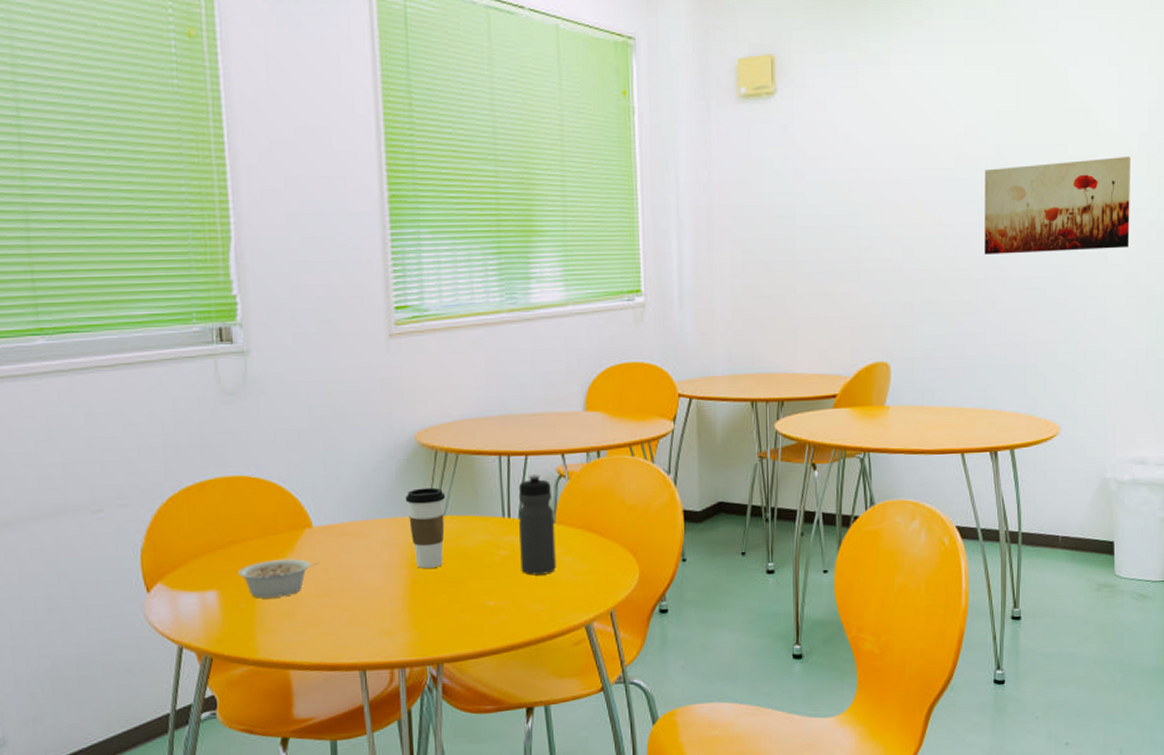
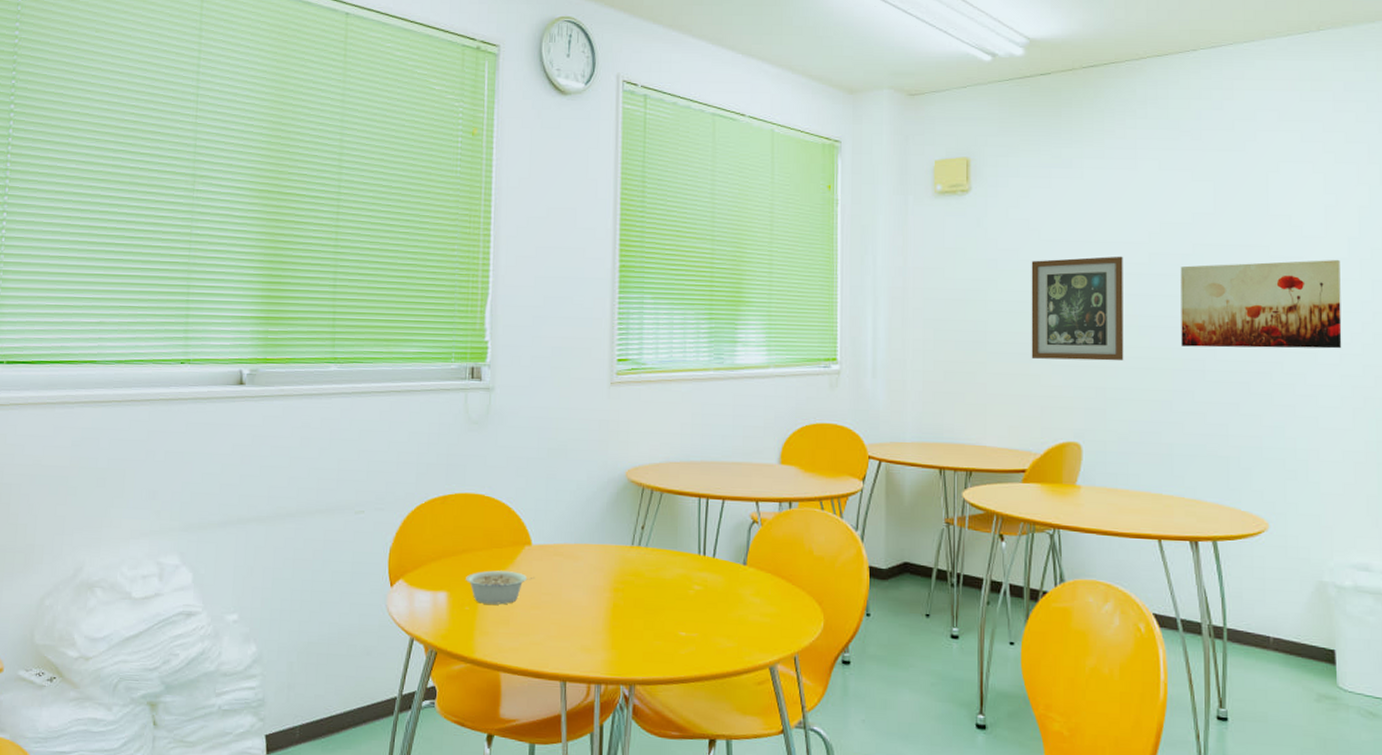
coffee cup: present [405,487,445,569] -> none [613,520,648,595]
water bottle: present [517,474,556,576] -> none [712,517,746,613]
wall art: none [839,161,930,276] -> present [1031,256,1124,361]

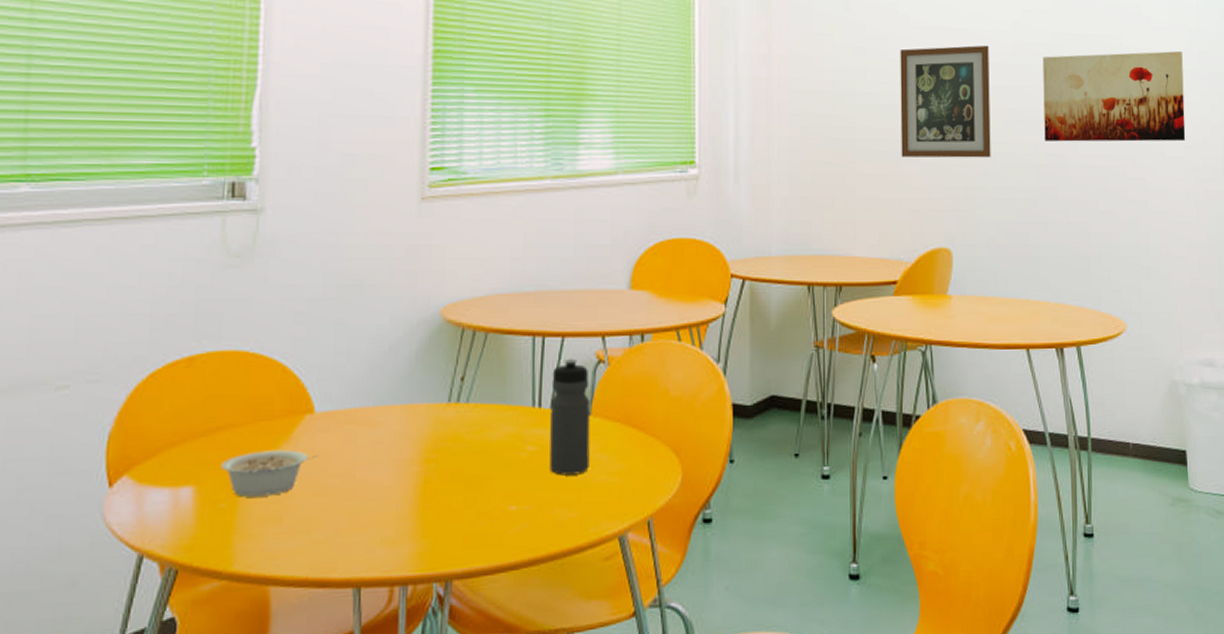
water bottle: none [712,517,746,613] -> present [549,358,591,476]

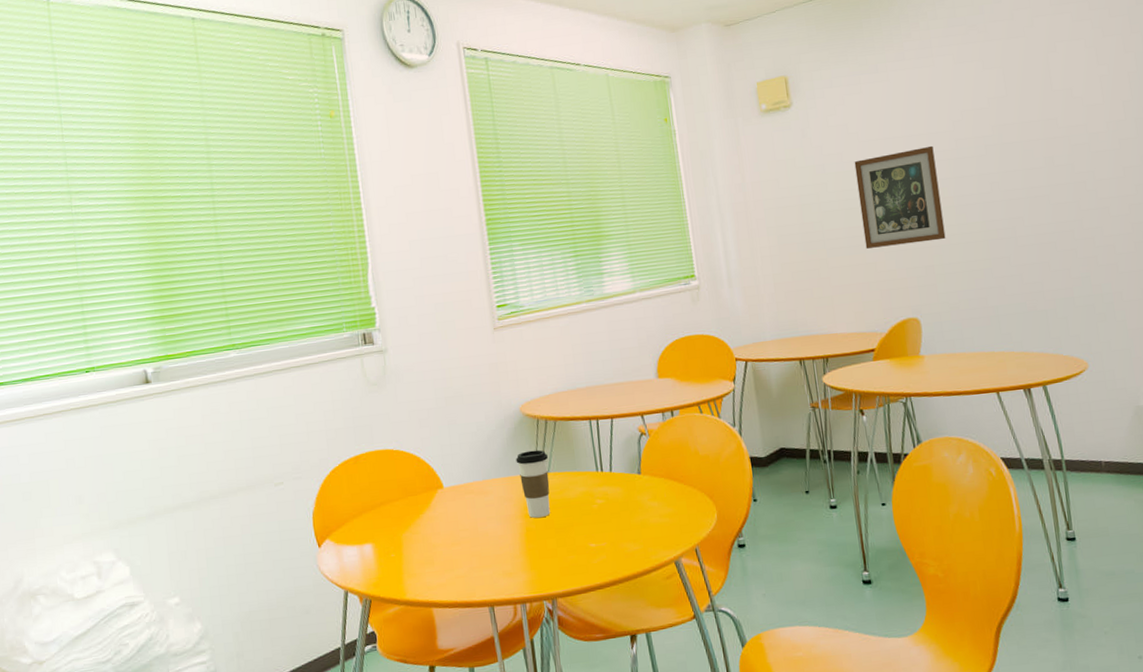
legume: present [221,450,318,497] -> none [387,514,451,549]
coffee cup: none [424,370,469,466] -> present [516,449,551,519]
water bottle: present [549,358,591,476] -> none [607,433,645,520]
wall art: present [1042,51,1186,142] -> none [983,122,1130,219]

